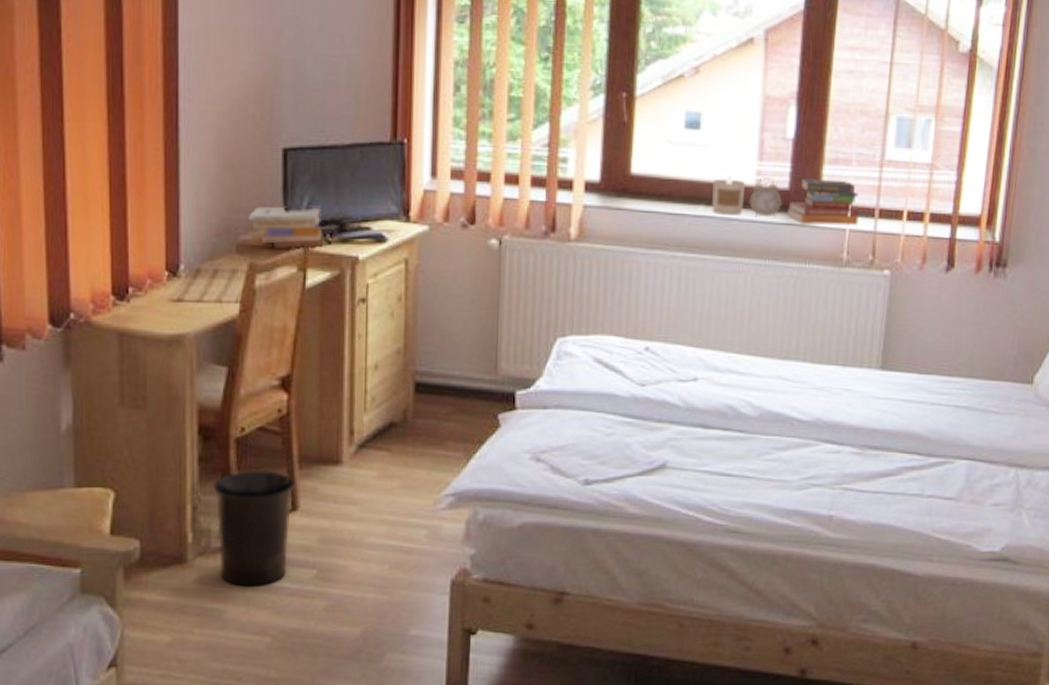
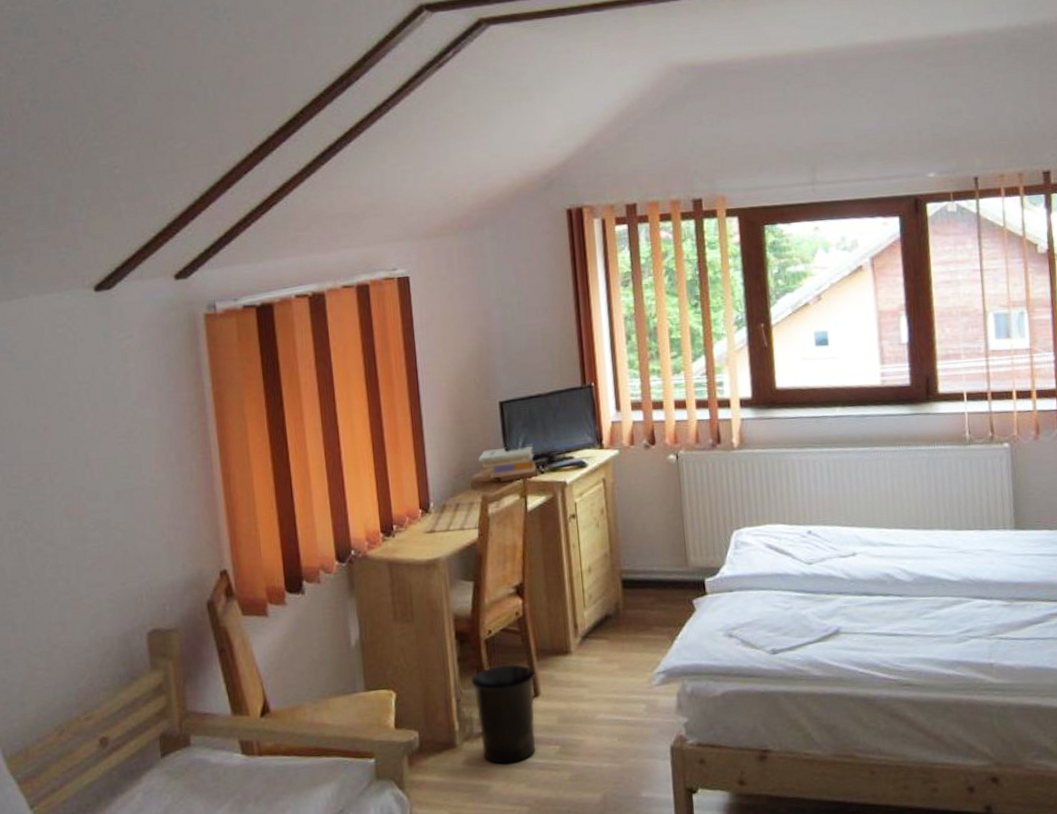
candle: present [712,174,745,217] -> none [845,379,874,413]
alarm clock: present [748,177,782,218] -> none [877,377,906,412]
books: present [788,177,859,226] -> none [912,371,975,414]

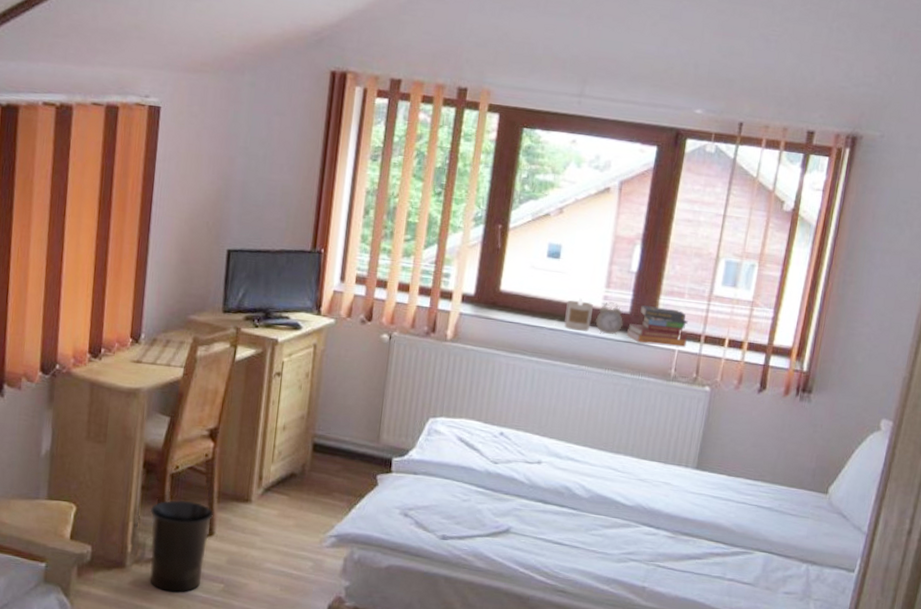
books: present [478,444,538,483] -> none [196,294,253,330]
candle: none [845,379,874,413] -> present [564,297,593,332]
alarm clock: none [877,377,906,412] -> present [594,301,623,336]
books: none [912,371,975,414] -> present [627,304,688,348]

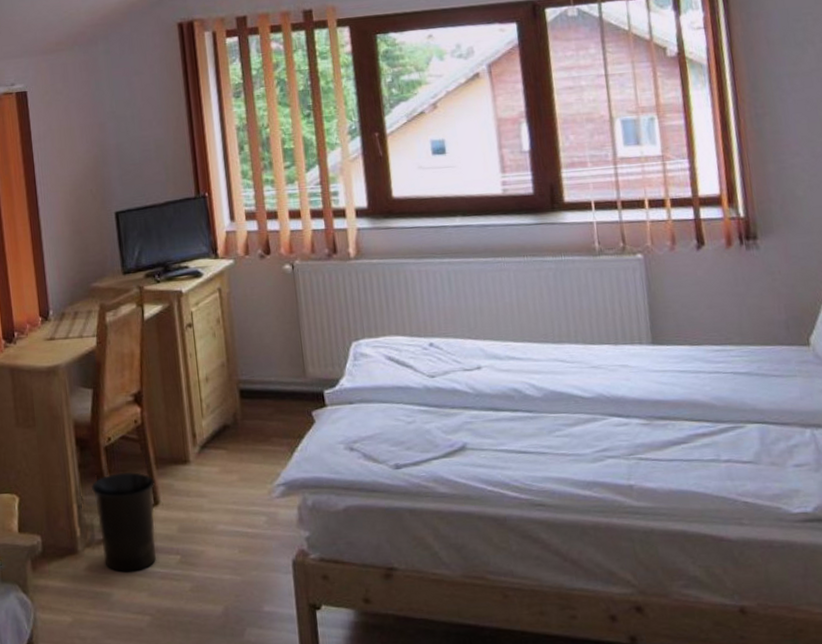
candle: present [564,297,593,332] -> none [465,188,496,223]
alarm clock: present [594,301,623,336] -> none [499,186,530,221]
books: present [627,304,688,348] -> none [536,179,605,223]

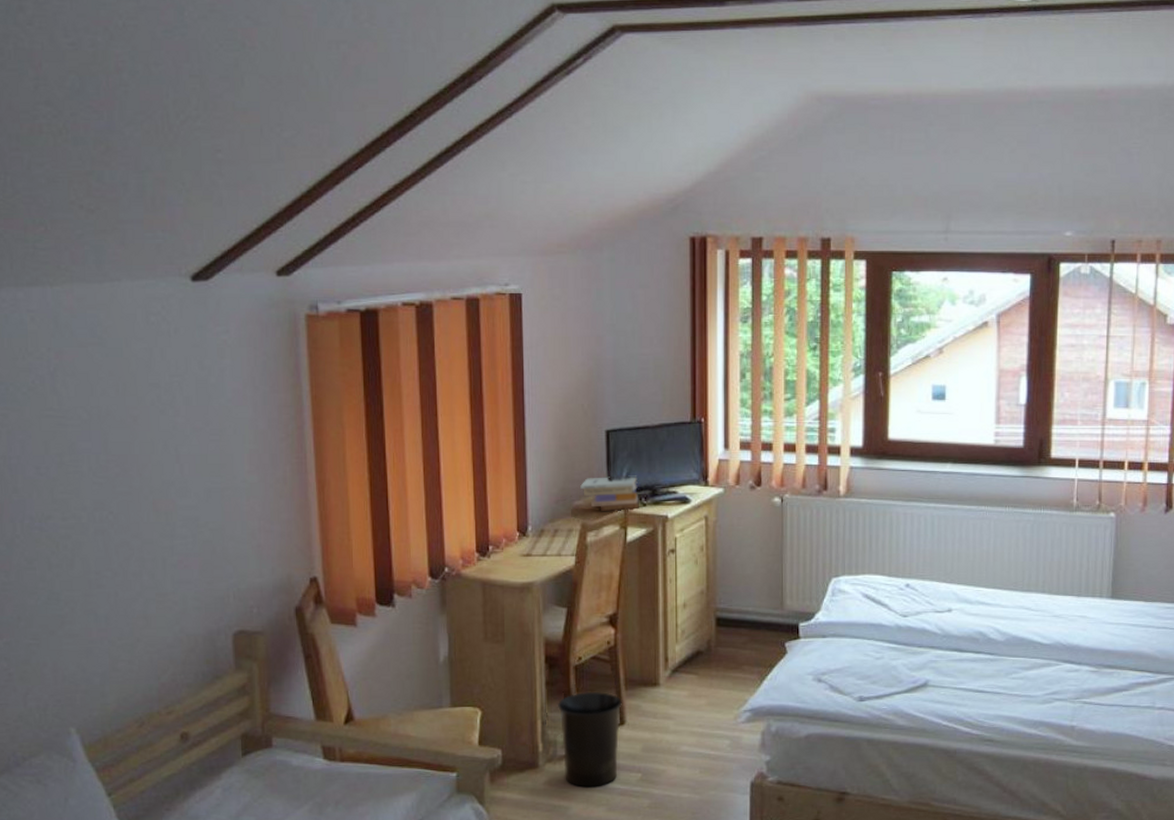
books: none [95,253,154,292] -> present [580,475,640,512]

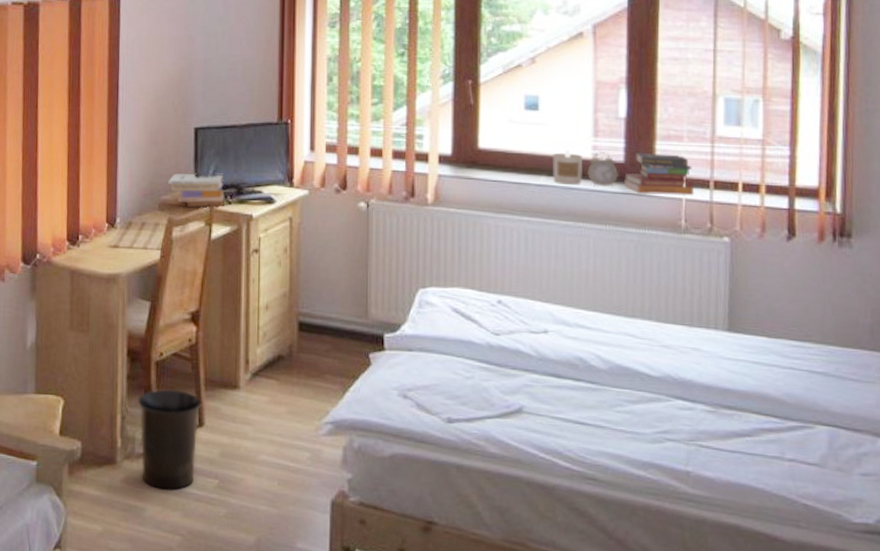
candle: none [958,436,985,472] -> present [553,149,582,186]
alarm clock: none [988,437,1018,472] -> present [586,151,618,188]
books: none [1023,436,1086,477] -> present [625,152,695,196]

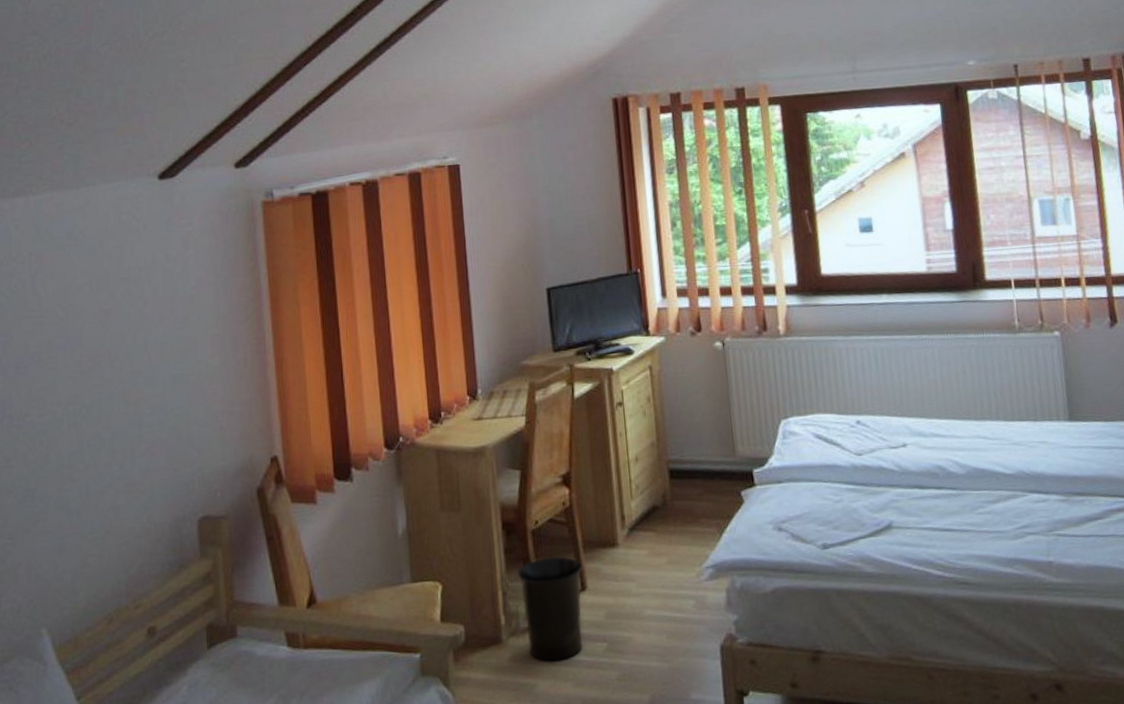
books: present [168,173,226,208] -> none [526,330,585,370]
candle: present [553,149,582,186] -> none [891,265,921,301]
alarm clock: present [586,151,618,188] -> none [923,264,953,299]
books: present [625,152,695,196] -> none [959,258,1024,301]

